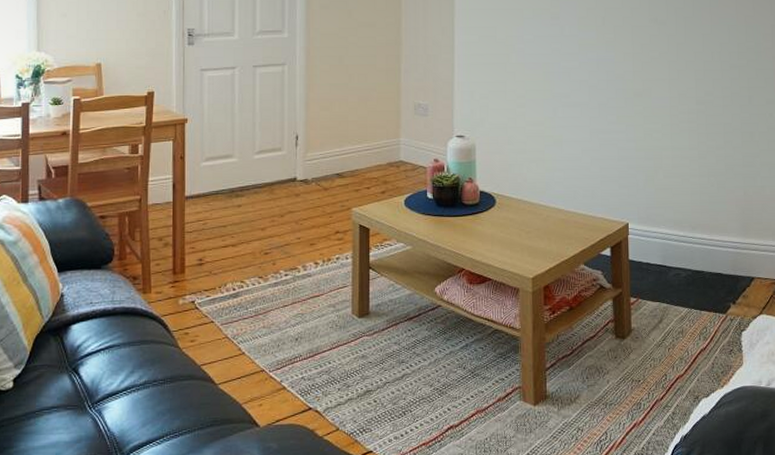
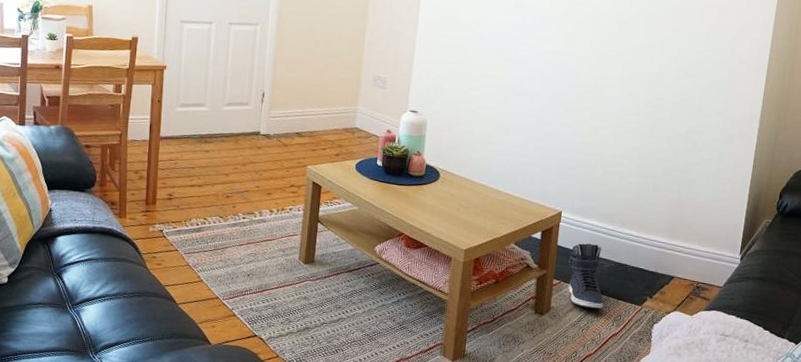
sneaker: none [643,254,686,324] -> present [568,243,604,309]

